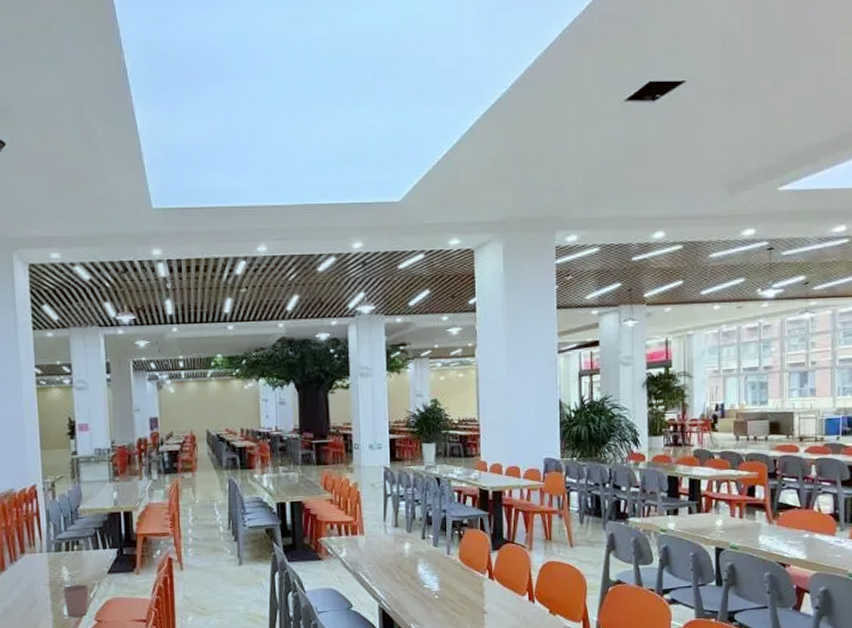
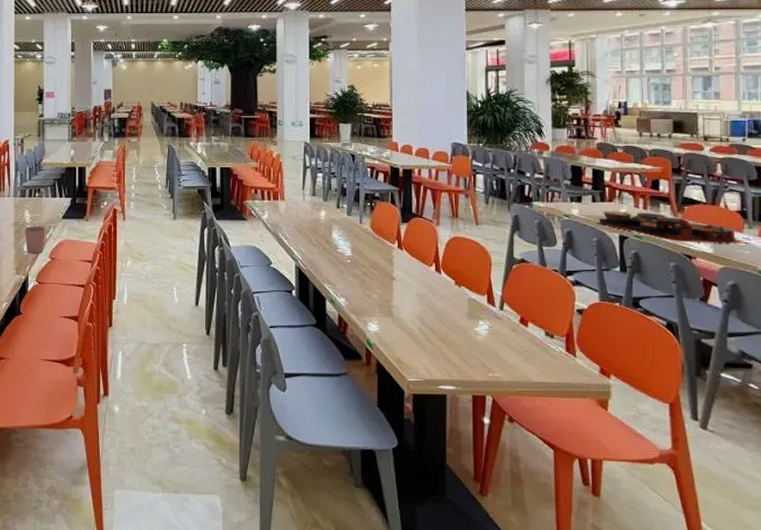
food tray: none [694,521,842,550] -> present [597,211,750,245]

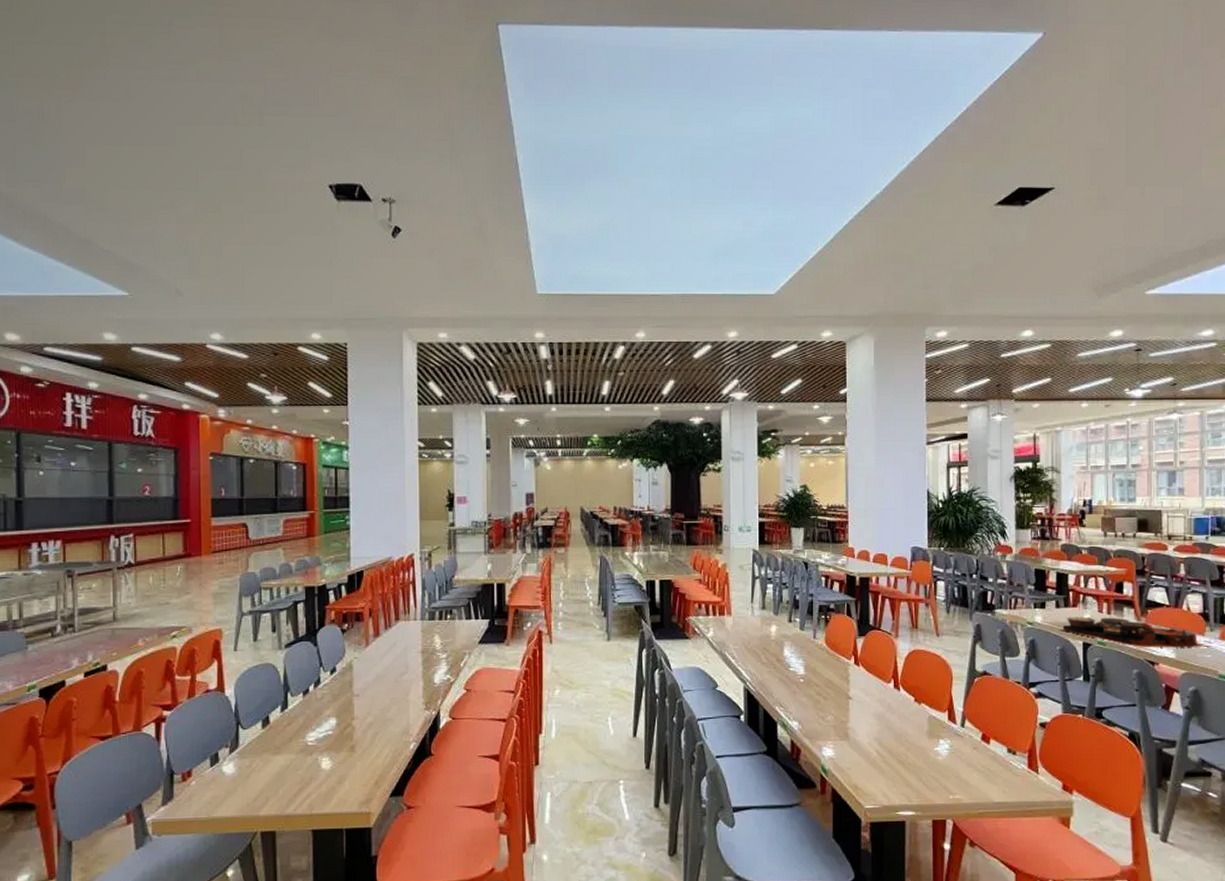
dixie cup: present [24,226,46,254] -> none [434,653,459,686]

